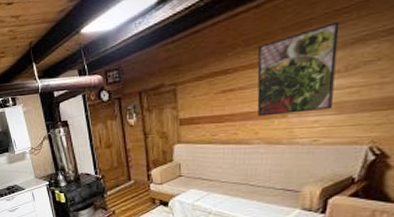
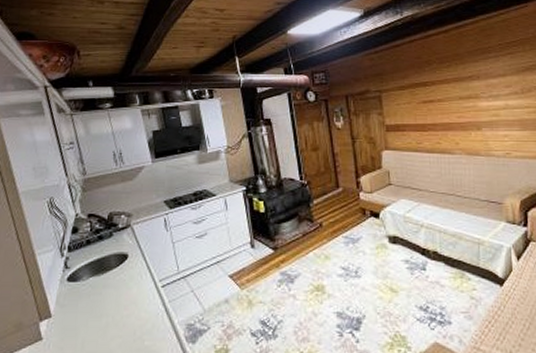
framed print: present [257,22,340,117] -> none [451,52,516,128]

